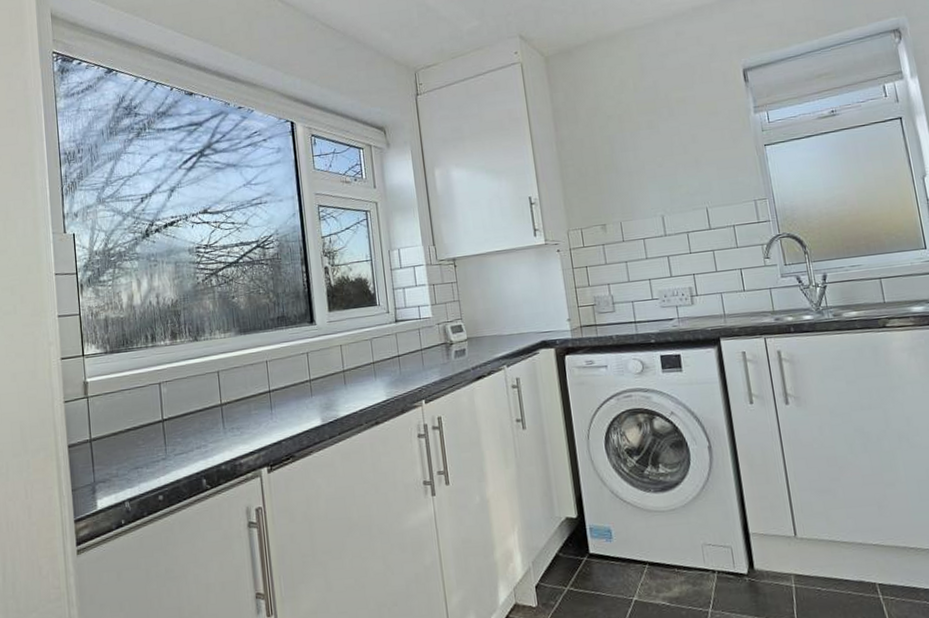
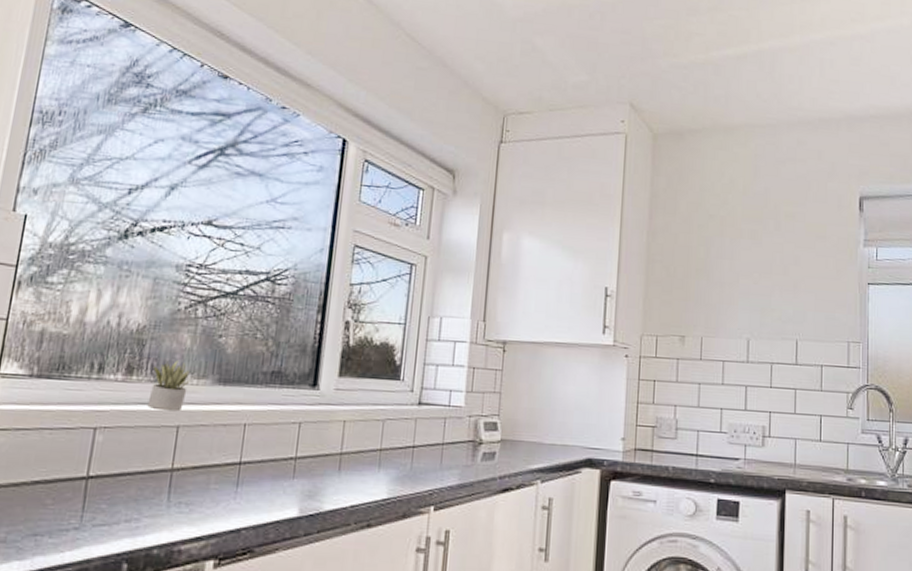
succulent plant: none [190,322,220,362] -> present [147,360,192,412]

